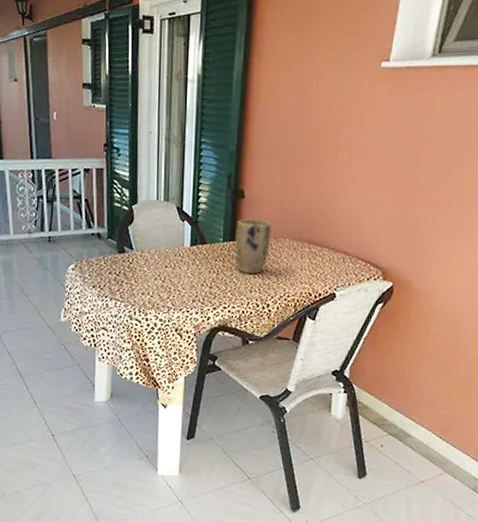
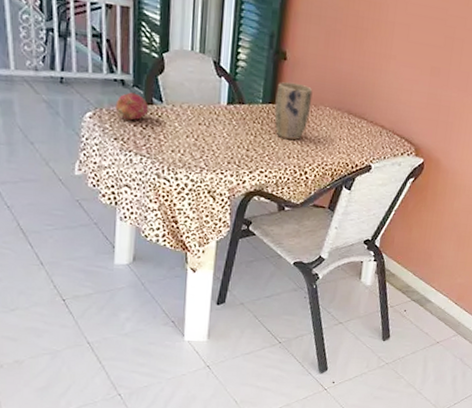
fruit: none [93,243,122,269] -> present [115,92,149,121]

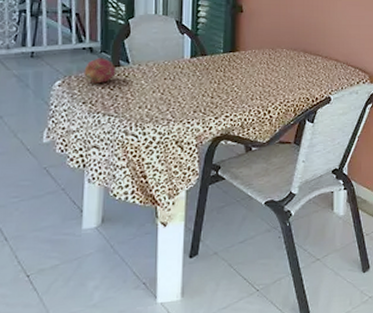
plant pot: present [274,82,313,140] -> none [235,31,269,83]

